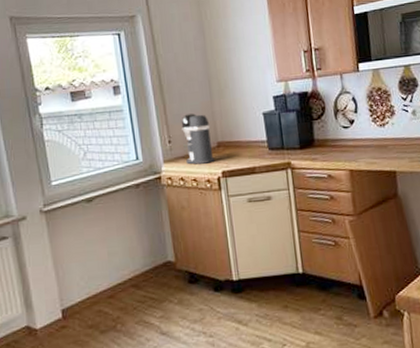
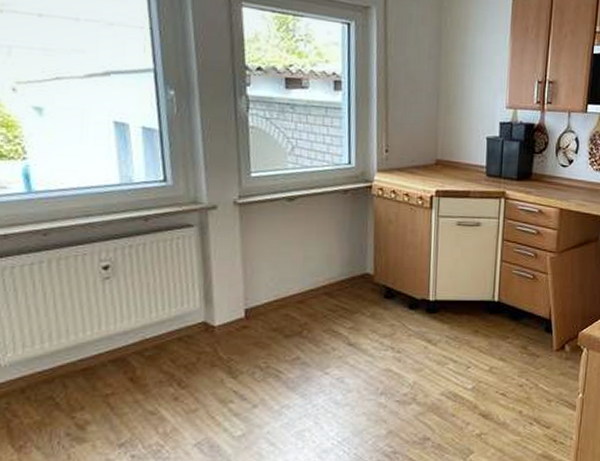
coffee maker: present [181,112,216,165] -> none [401,124,432,180]

